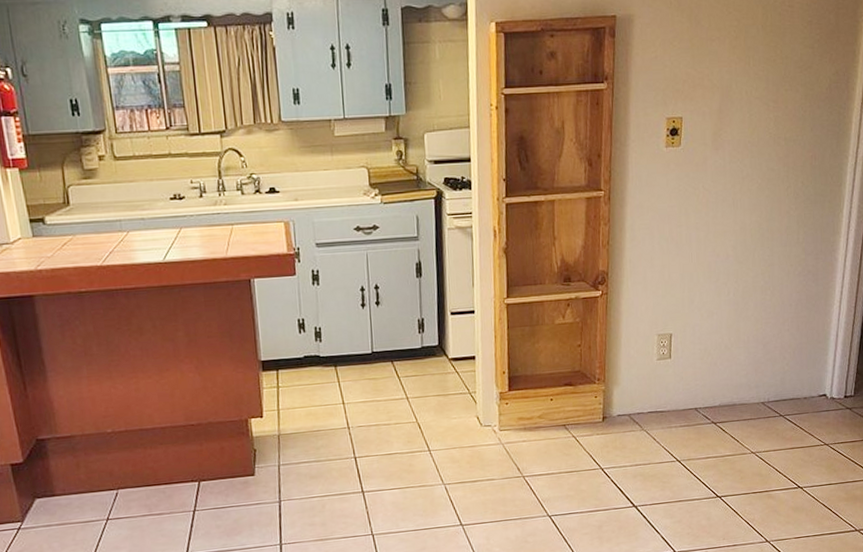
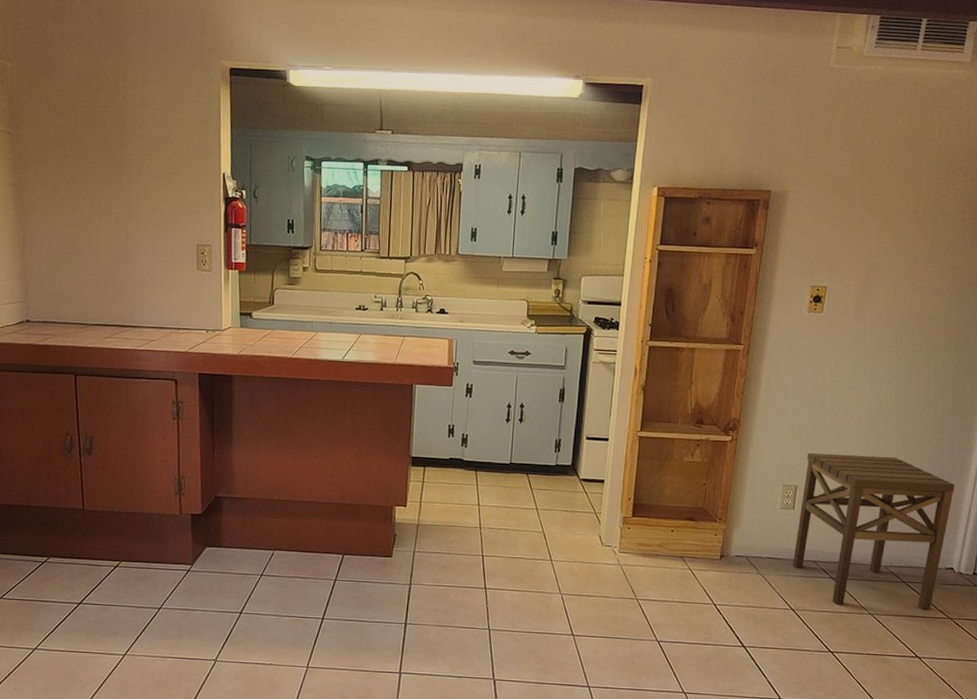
side table: none [674,290,822,449] -> present [793,452,955,610]

